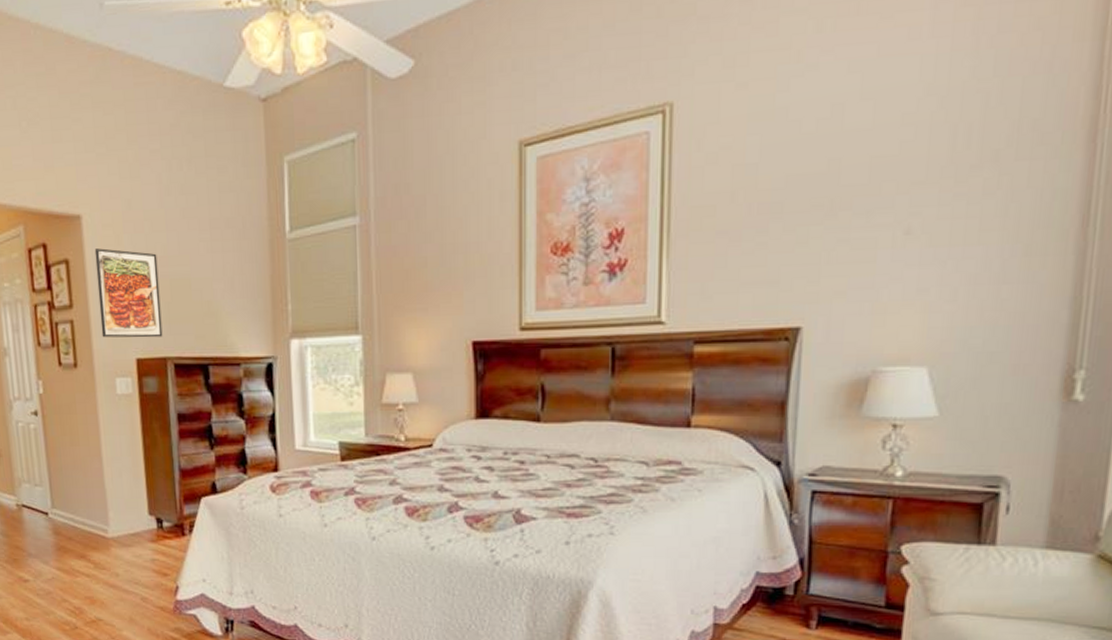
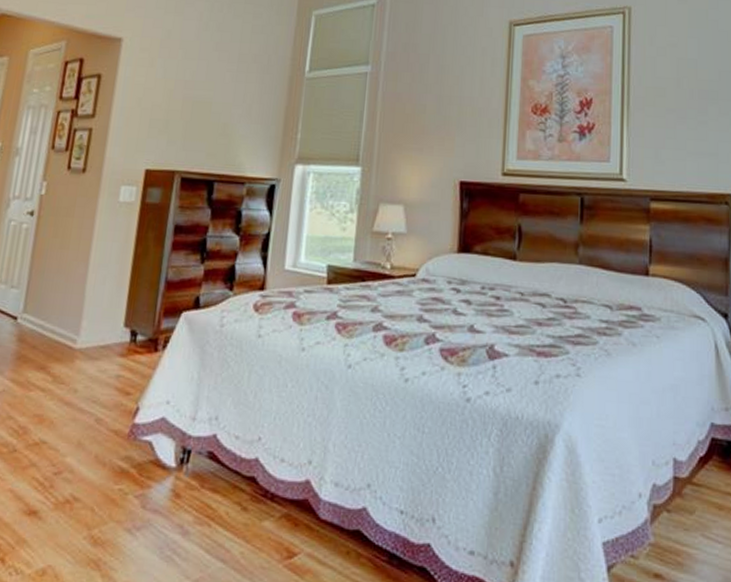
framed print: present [94,248,163,338] -> none [117,68,185,152]

